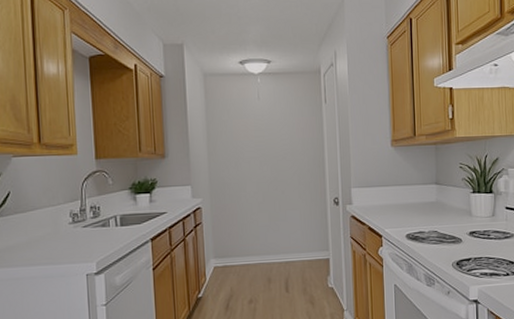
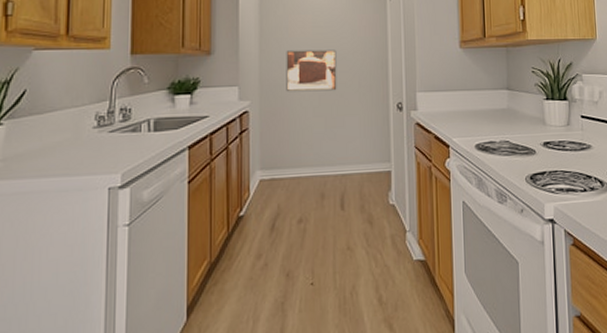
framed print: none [231,151,279,190] -> present [286,49,337,92]

